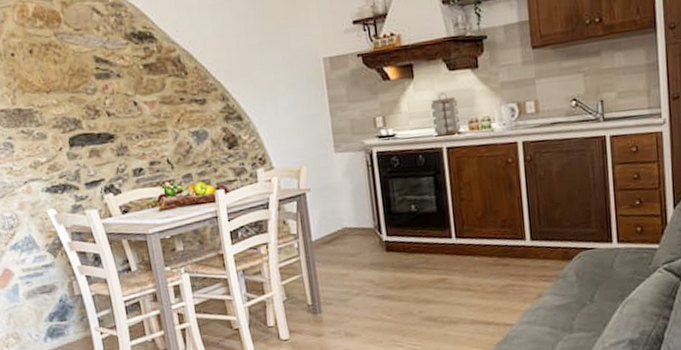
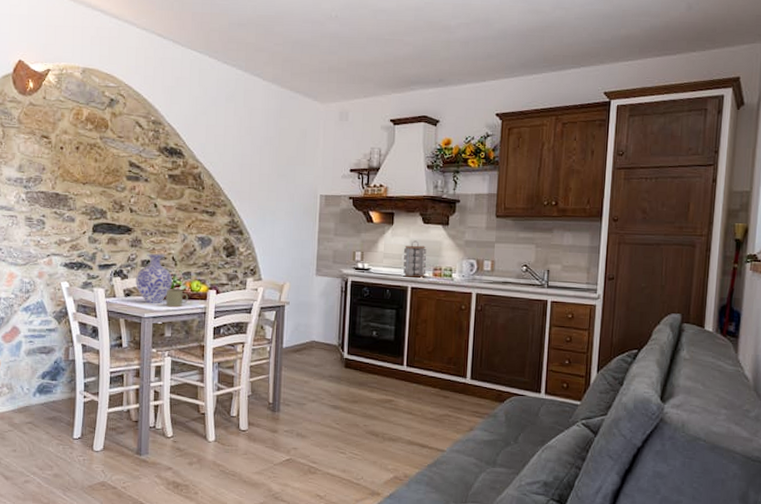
vase: none [130,159,174,218] -> present [136,254,173,304]
mug: none [168,195,195,218] -> present [165,289,188,308]

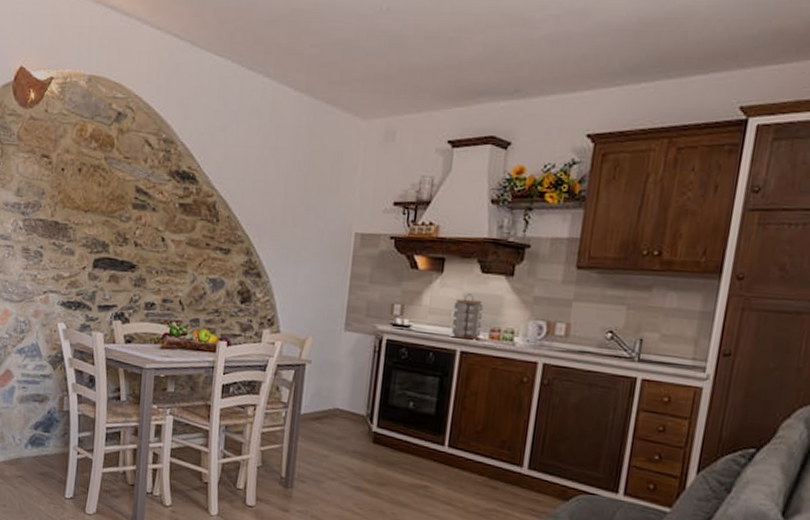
vase: present [136,254,173,304] -> none [137,295,179,354]
mug: present [165,289,188,308] -> none [169,337,195,360]

